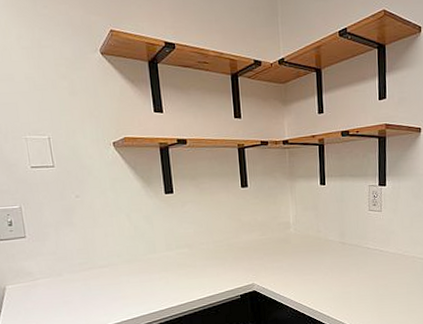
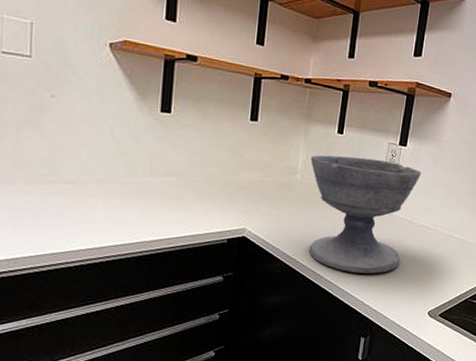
bowl: none [300,202,404,309] -> present [309,155,421,274]

